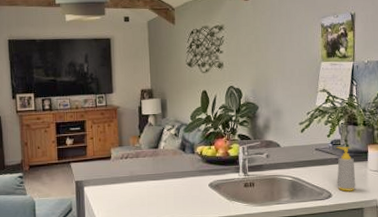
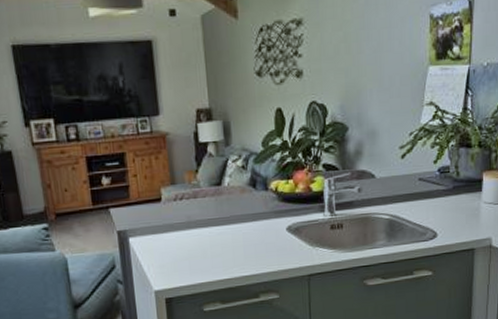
soap bottle: present [336,146,356,192] -> none [444,174,467,230]

